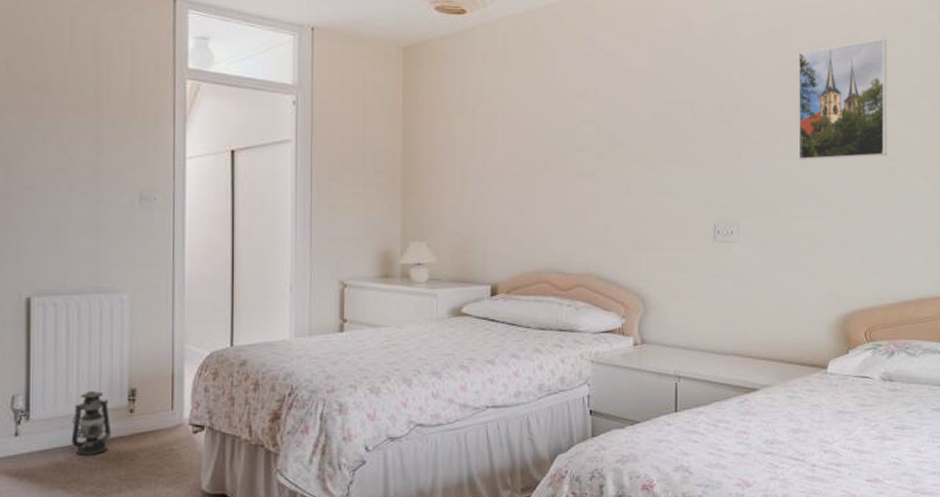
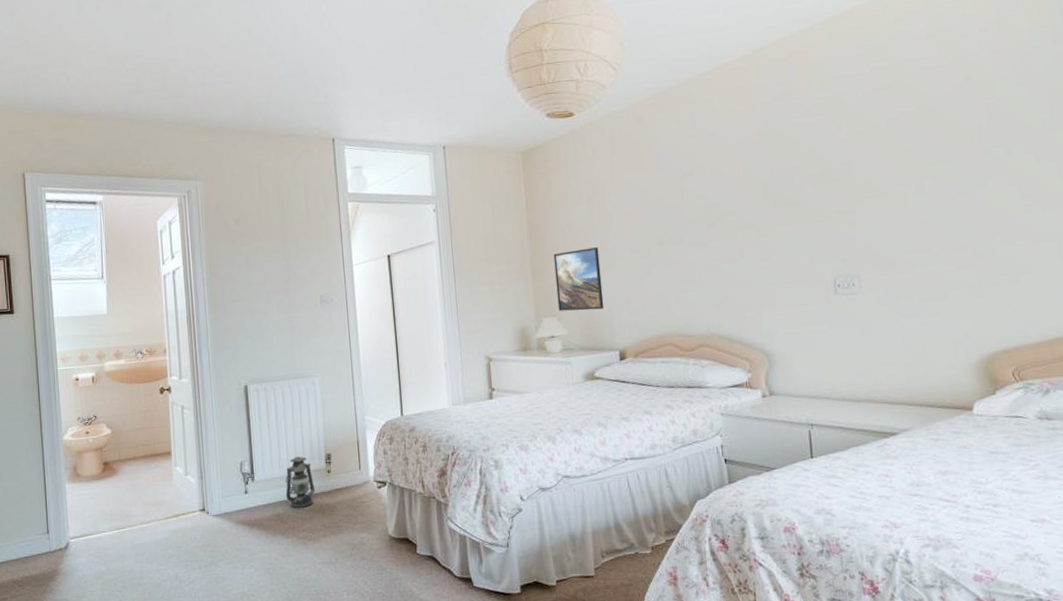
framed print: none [428,166,479,237] -> present [553,247,604,311]
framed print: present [798,38,887,160] -> none [907,78,1019,209]

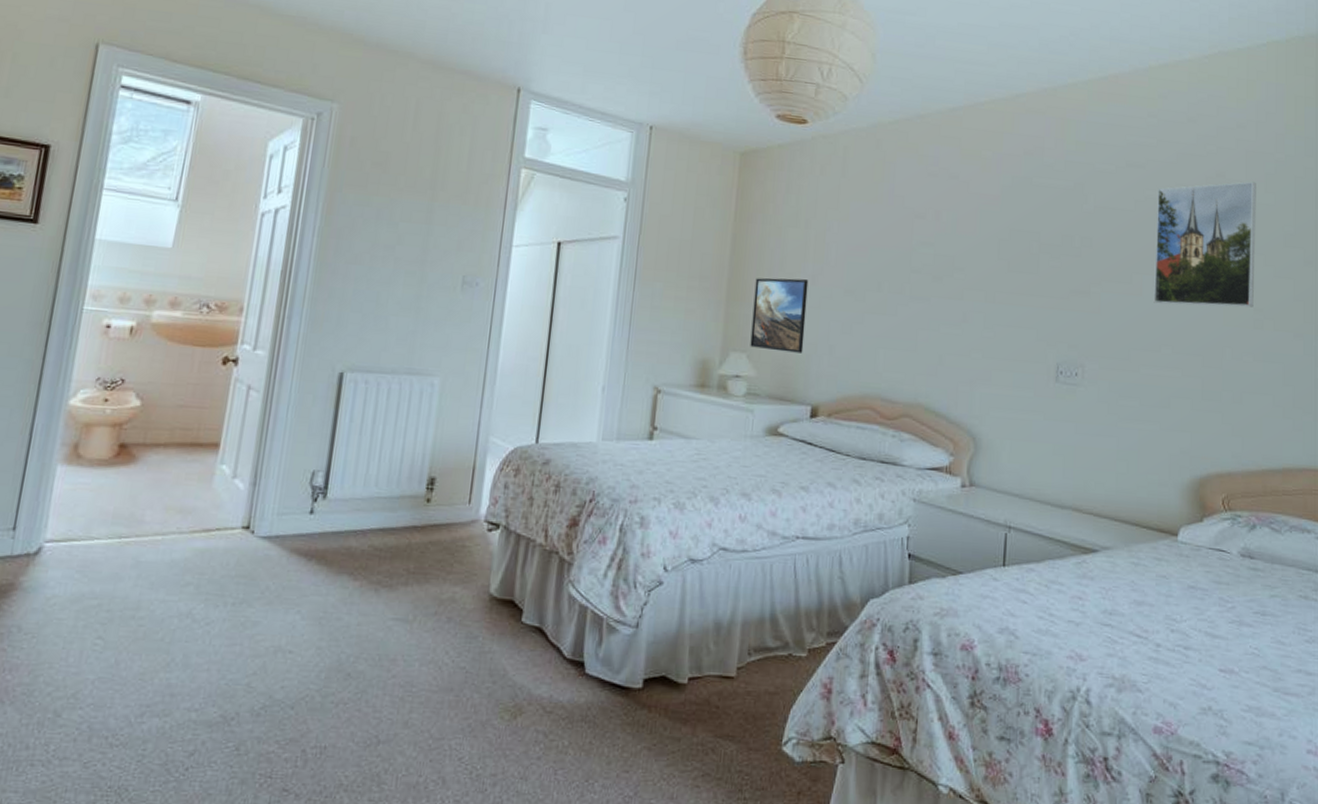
lantern: present [285,456,315,509] -> none [364,475,407,544]
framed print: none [907,78,1019,209] -> present [1153,181,1256,308]

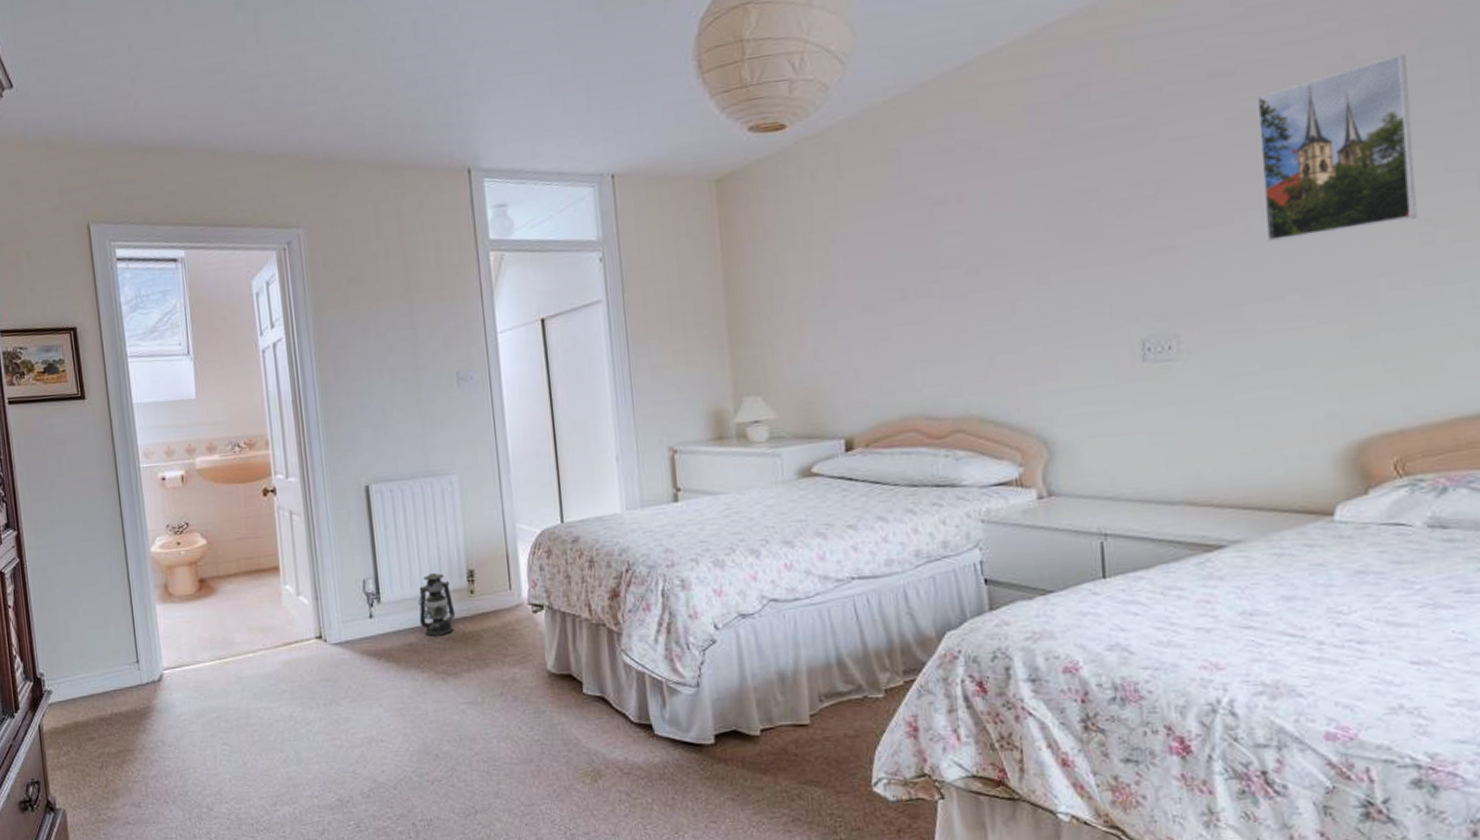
lantern: none [364,475,407,544] -> present [418,573,456,638]
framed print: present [750,278,809,353] -> none [757,303,825,389]

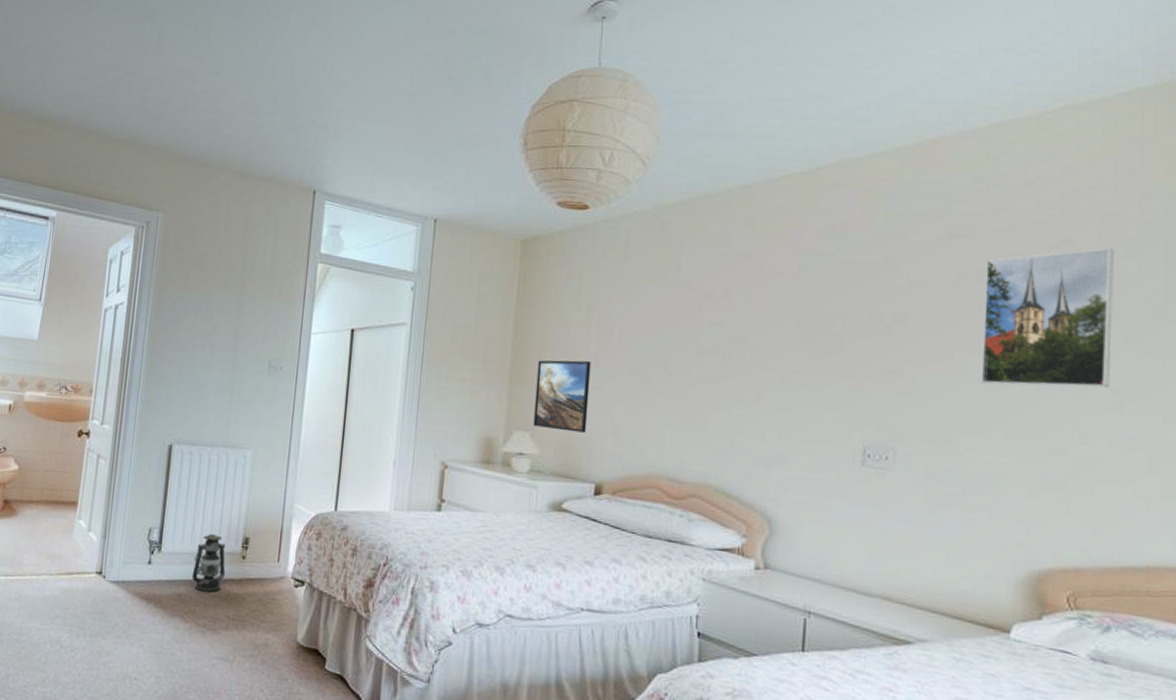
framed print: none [757,303,825,389] -> present [533,360,591,433]

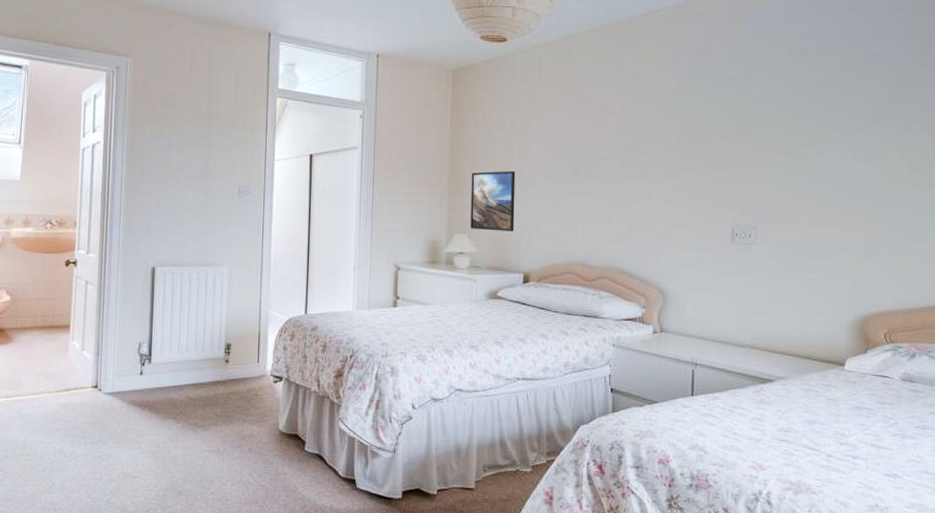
lantern: present [191,534,226,593] -> none [181,343,211,396]
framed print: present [981,247,1114,388] -> none [817,58,911,171]

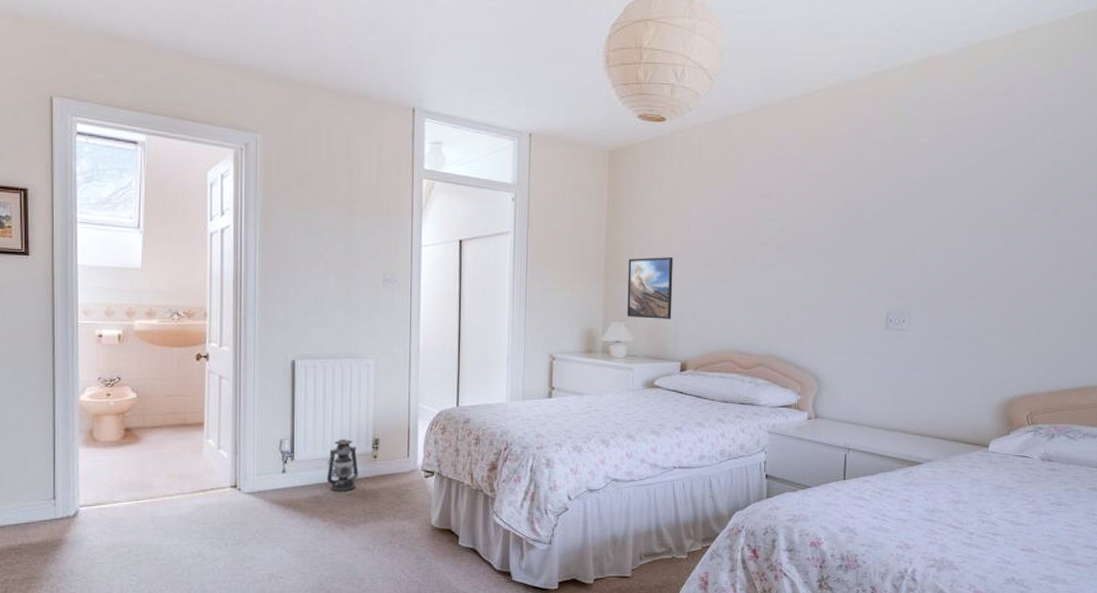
lantern: none [181,343,211,396] -> present [326,439,359,493]

